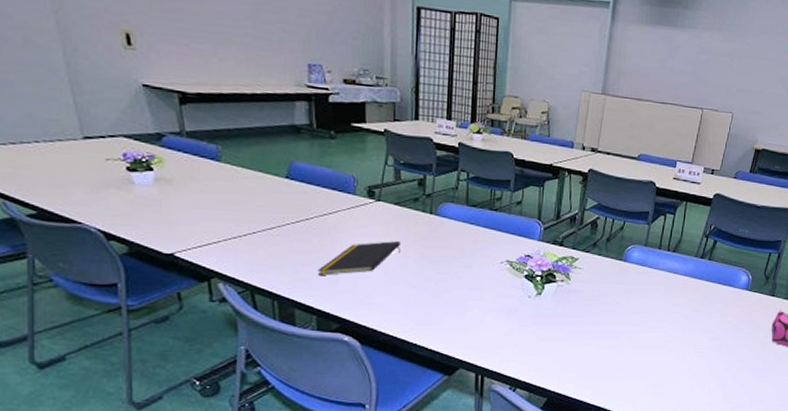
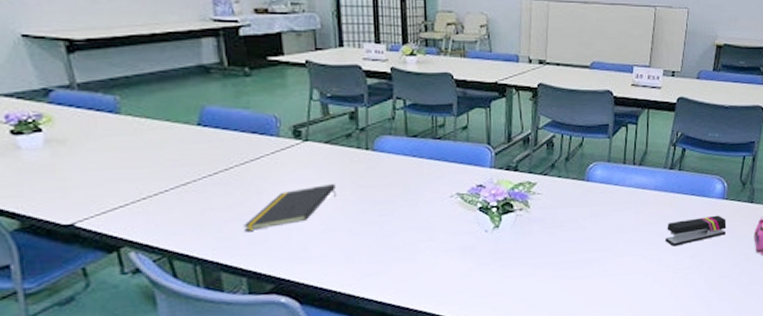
stapler: none [689,304,748,328] -> present [664,215,727,247]

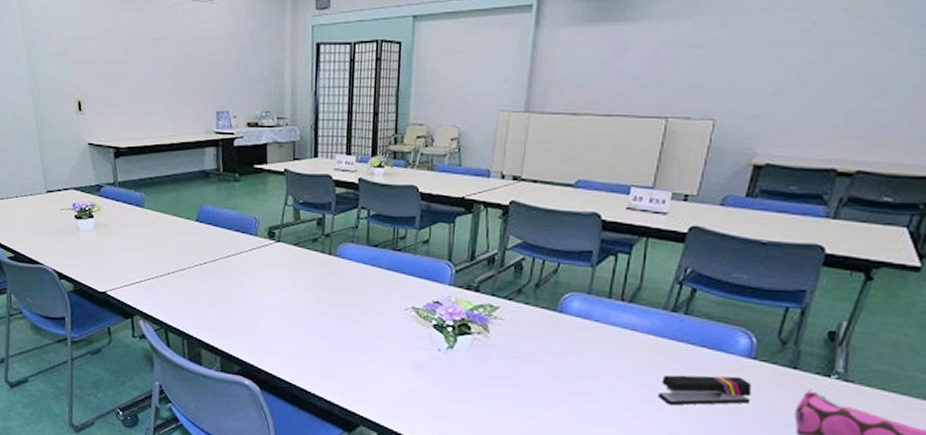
notepad: present [243,184,336,231] -> none [221,283,299,317]

